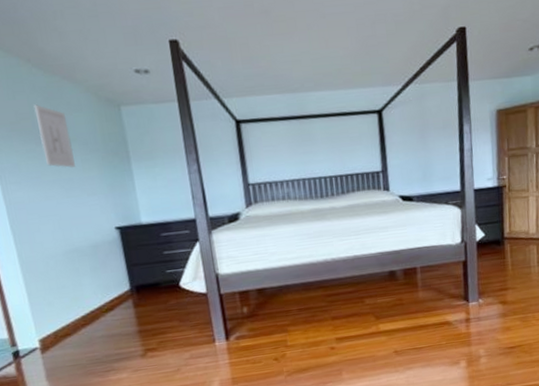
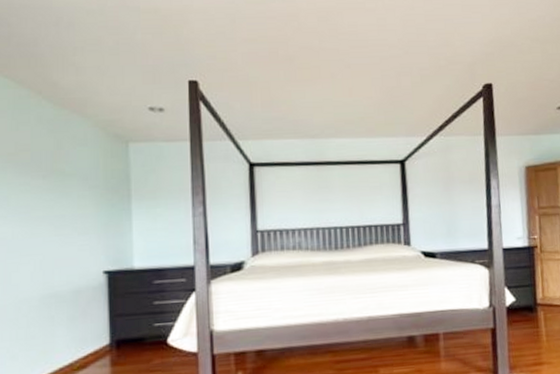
wall art: present [33,104,75,169] -> none [36,136,71,205]

